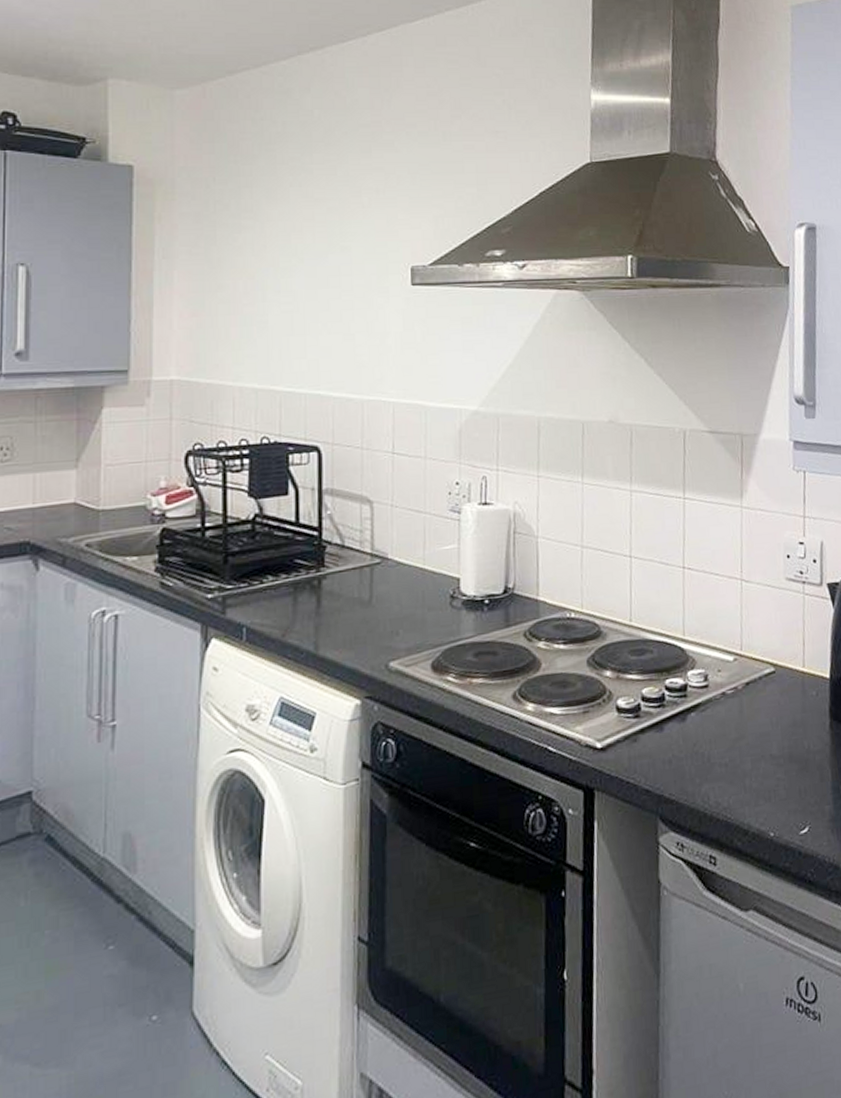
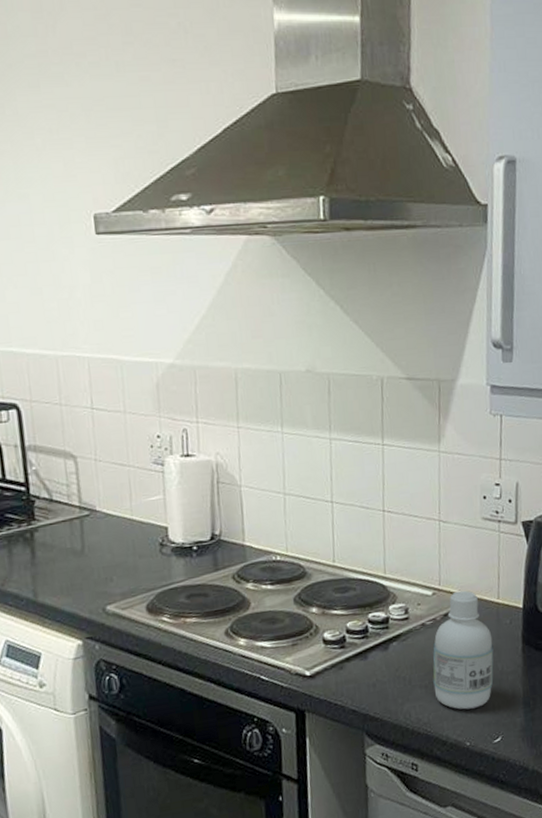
bottle: none [733,656,799,794] -> present [432,590,494,710]

